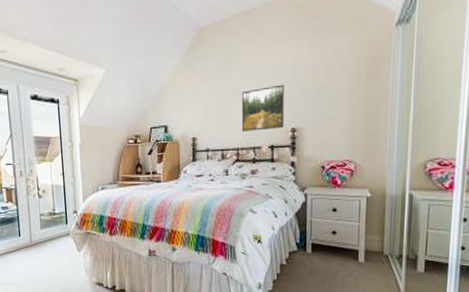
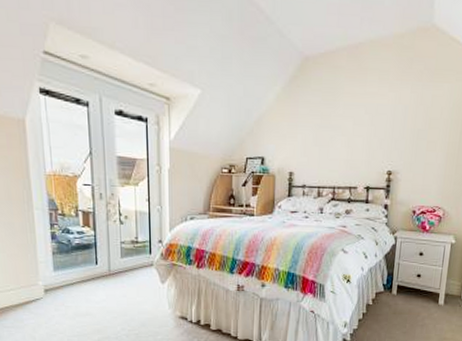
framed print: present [241,84,284,131] -> none [339,125,384,171]

